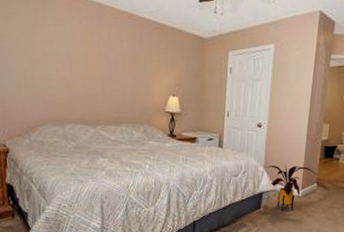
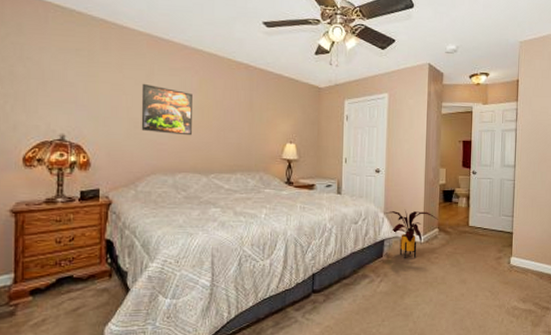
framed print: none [28,33,78,88] -> present [141,83,192,136]

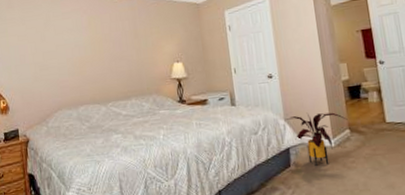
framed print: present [141,83,192,136] -> none [41,30,88,73]

